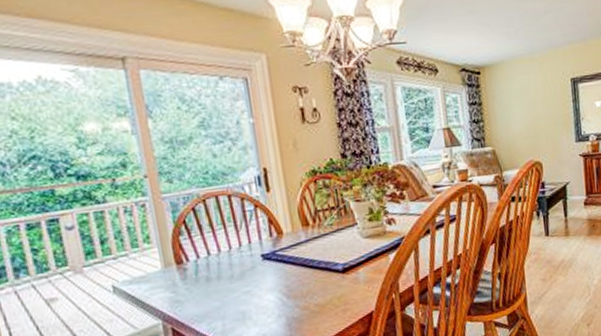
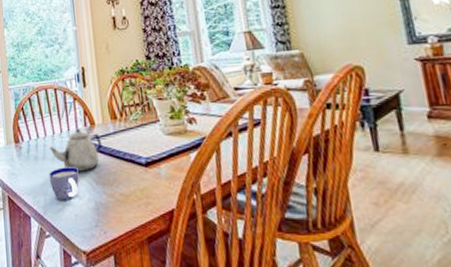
teapot: none [225,239,293,288] -> present [49,128,103,172]
cup: none [226,283,266,322] -> present [49,167,79,200]

